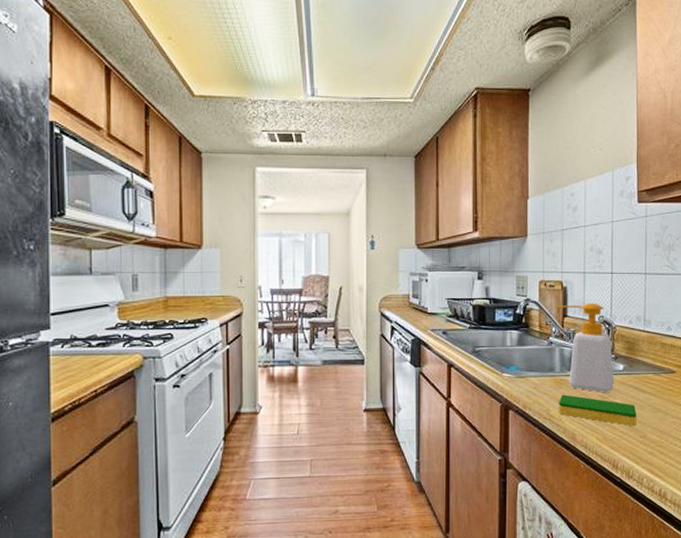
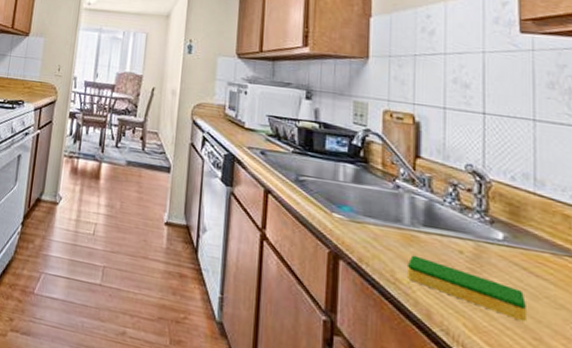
soap bottle: present [554,303,615,392] -> none [403,143,491,266]

